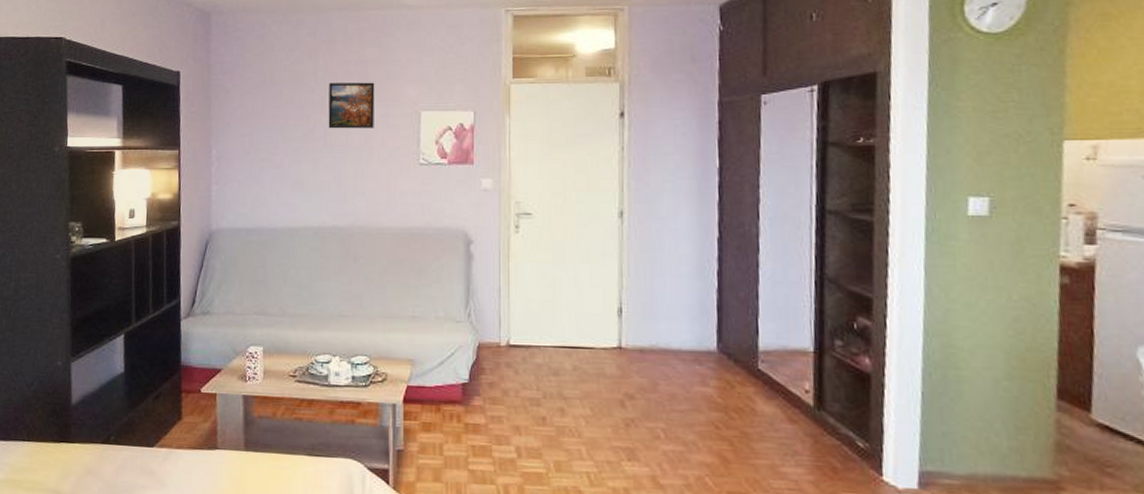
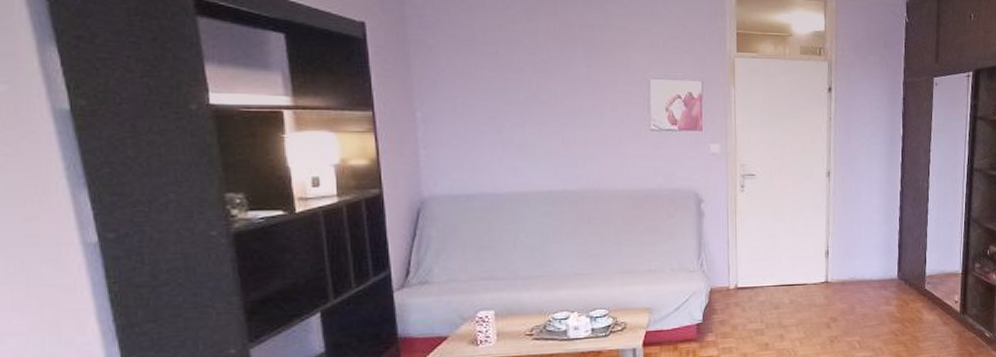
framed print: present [328,82,375,129] -> none [552,45,603,94]

